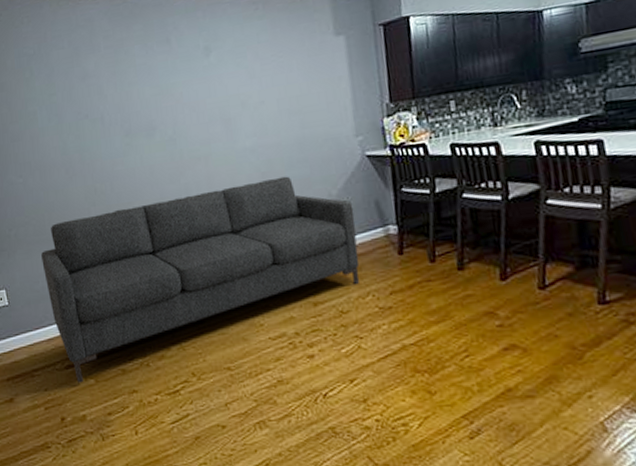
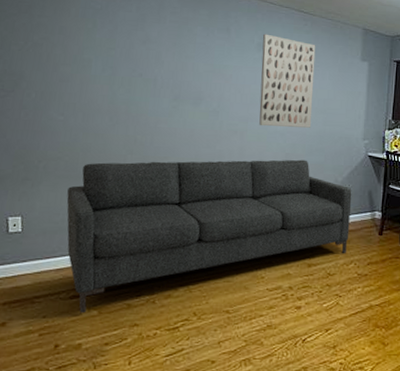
wall art: none [209,30,287,146] -> present [259,33,316,128]

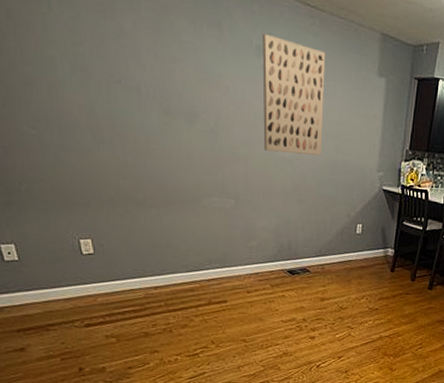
sofa: present [66,159,352,314] -> none [60,187,365,341]

